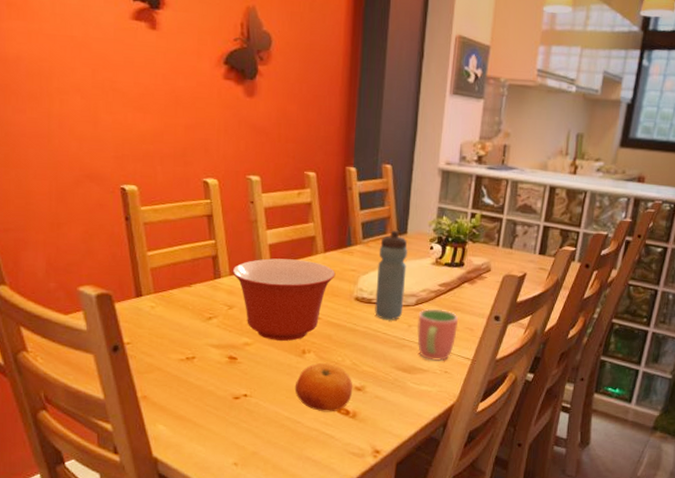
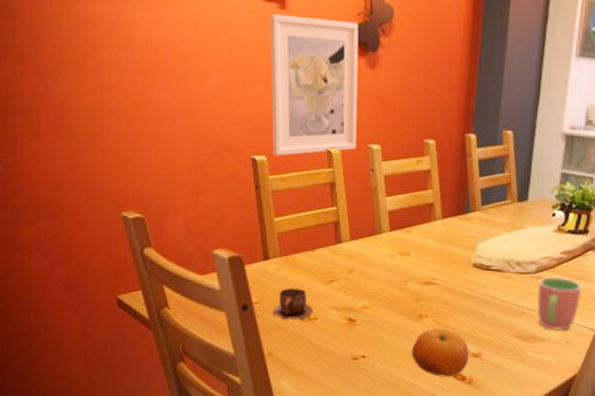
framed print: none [138,34,236,186] -> present [269,14,359,156]
cup: none [146,326,191,360] -> present [272,288,313,320]
mixing bowl: present [232,258,336,341] -> none [352,224,454,305]
water bottle: present [375,231,409,320] -> none [493,197,529,288]

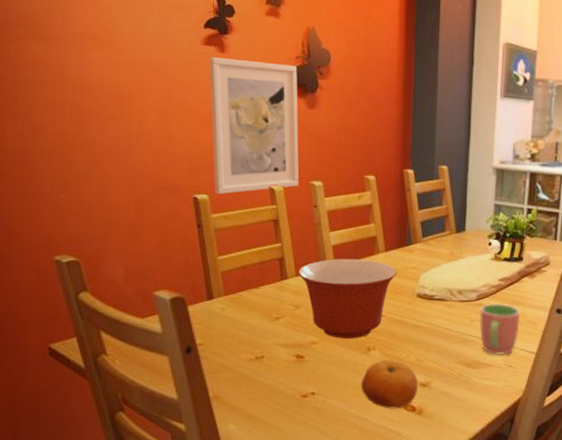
cup: present [272,288,313,320] -> none [218,327,260,360]
mixing bowl: none [352,224,454,305] -> present [298,259,397,339]

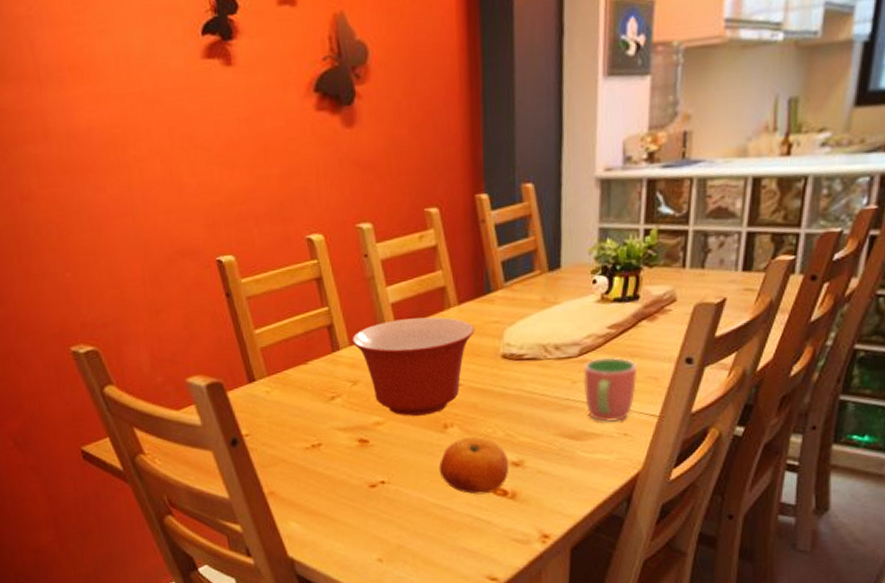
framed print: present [209,57,299,195] -> none [213,69,343,254]

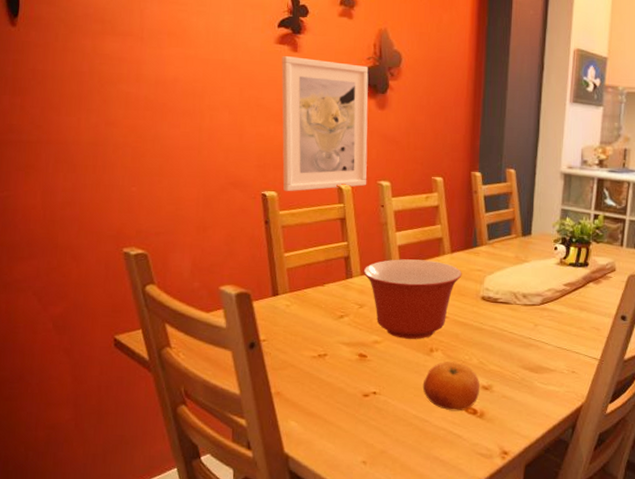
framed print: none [213,69,343,254] -> present [281,56,369,192]
cup: present [584,358,636,422] -> none [543,309,584,360]

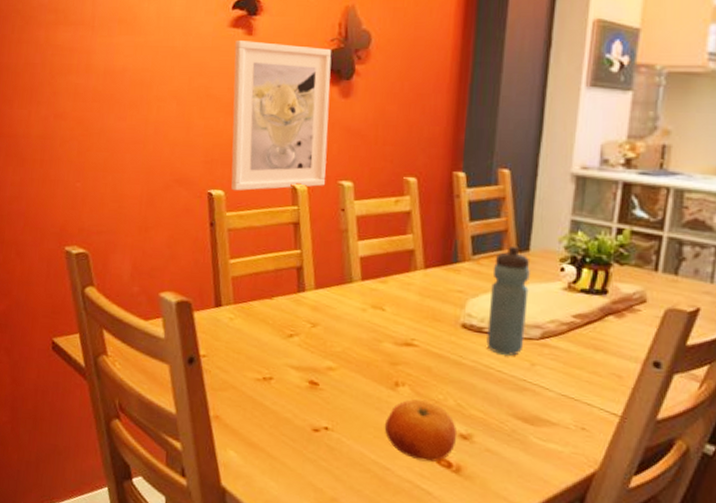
mixing bowl: present [363,259,462,339] -> none [318,272,438,370]
water bottle: none [501,232,533,319] -> present [486,247,531,356]

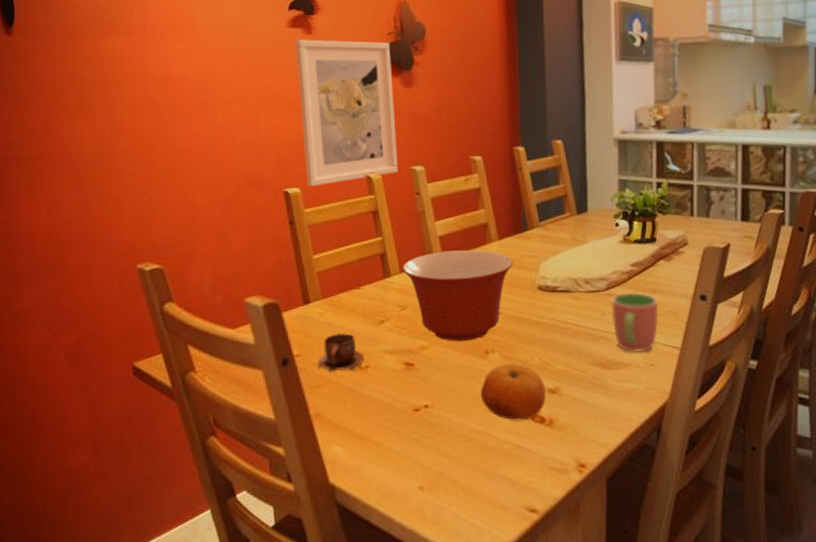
cup: none [222,340,269,379] -> present [317,333,364,372]
mixing bowl: none [318,272,438,370] -> present [402,250,514,341]
water bottle: present [486,247,531,356] -> none [558,210,593,309]
cup: none [543,345,600,414] -> present [611,293,659,352]

